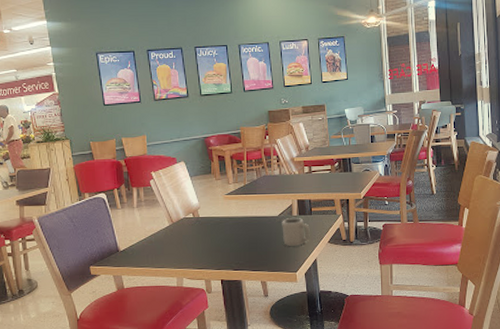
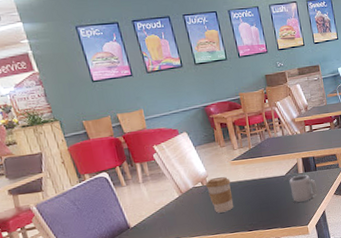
coffee cup: none [196,211,222,247] -> present [205,177,234,213]

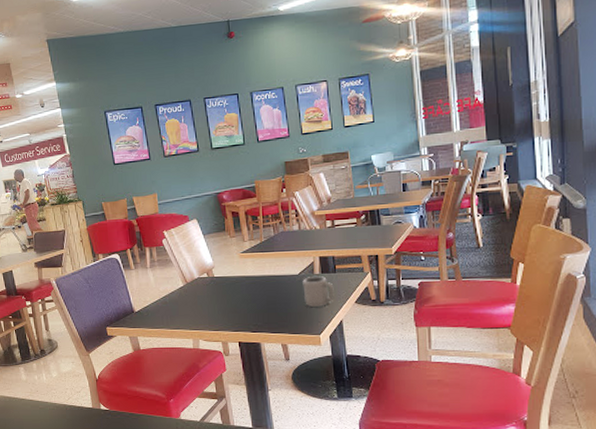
coffee cup: present [205,177,234,213] -> none [211,270,239,308]

